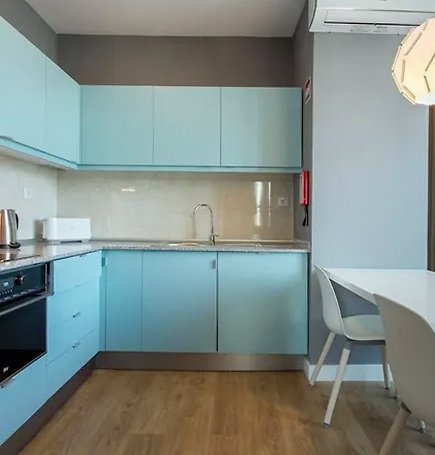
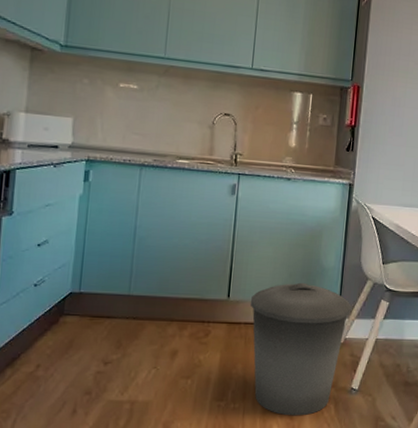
trash can: none [234,336,319,447] -> present [250,282,352,416]

